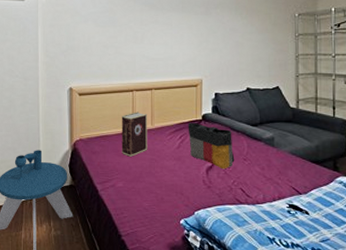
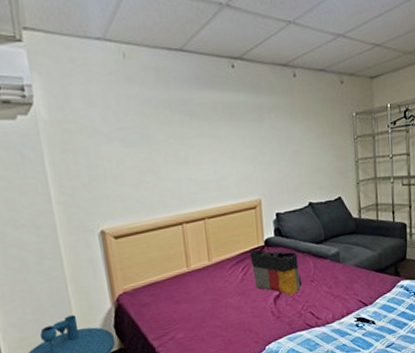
book: present [121,112,148,157] -> none [172,247,208,302]

